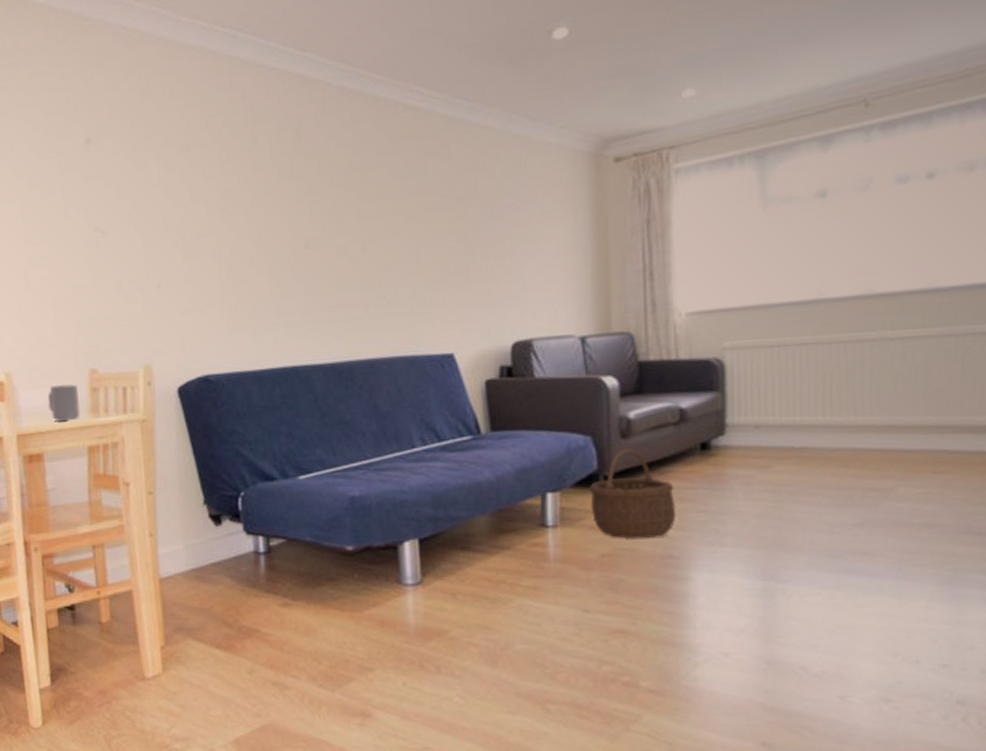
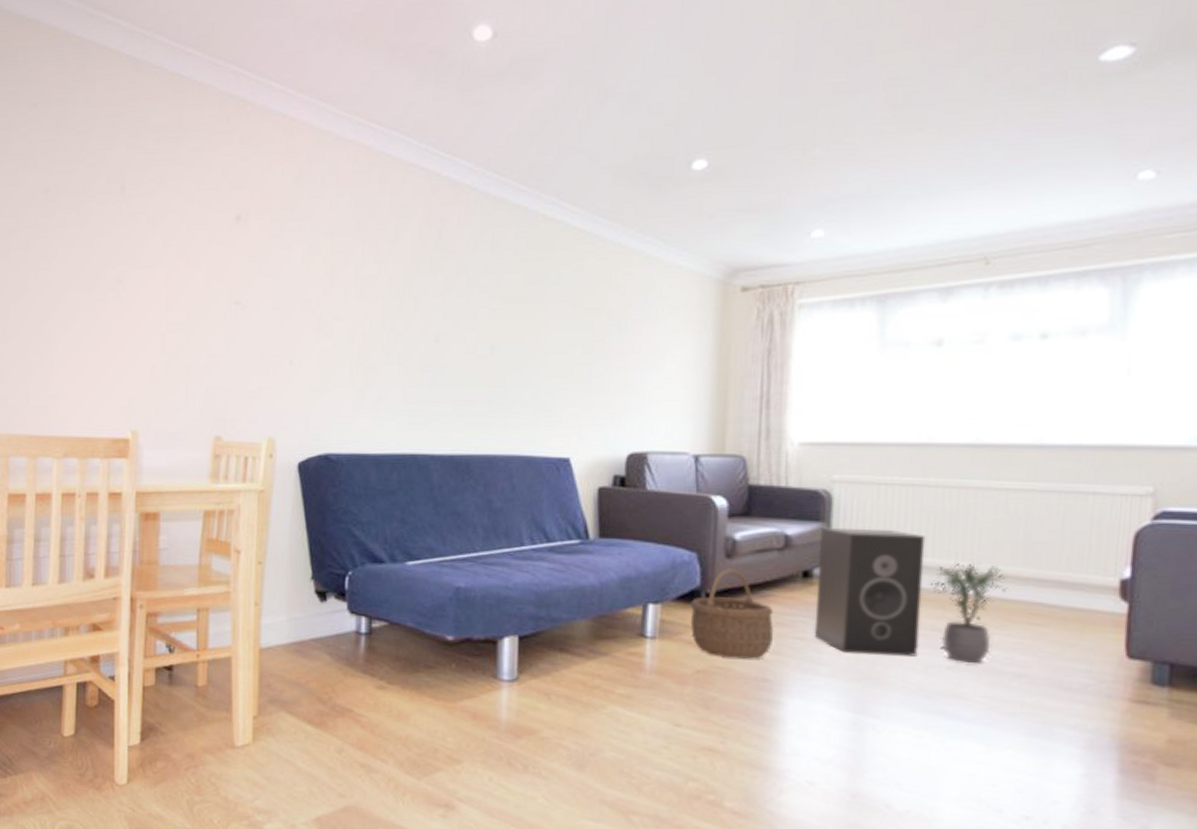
cup: present [47,384,80,421] -> none [170,447,201,483]
speaker: none [715,391,824,521] -> present [814,527,926,657]
potted plant: none [828,416,911,518] -> present [928,562,1009,663]

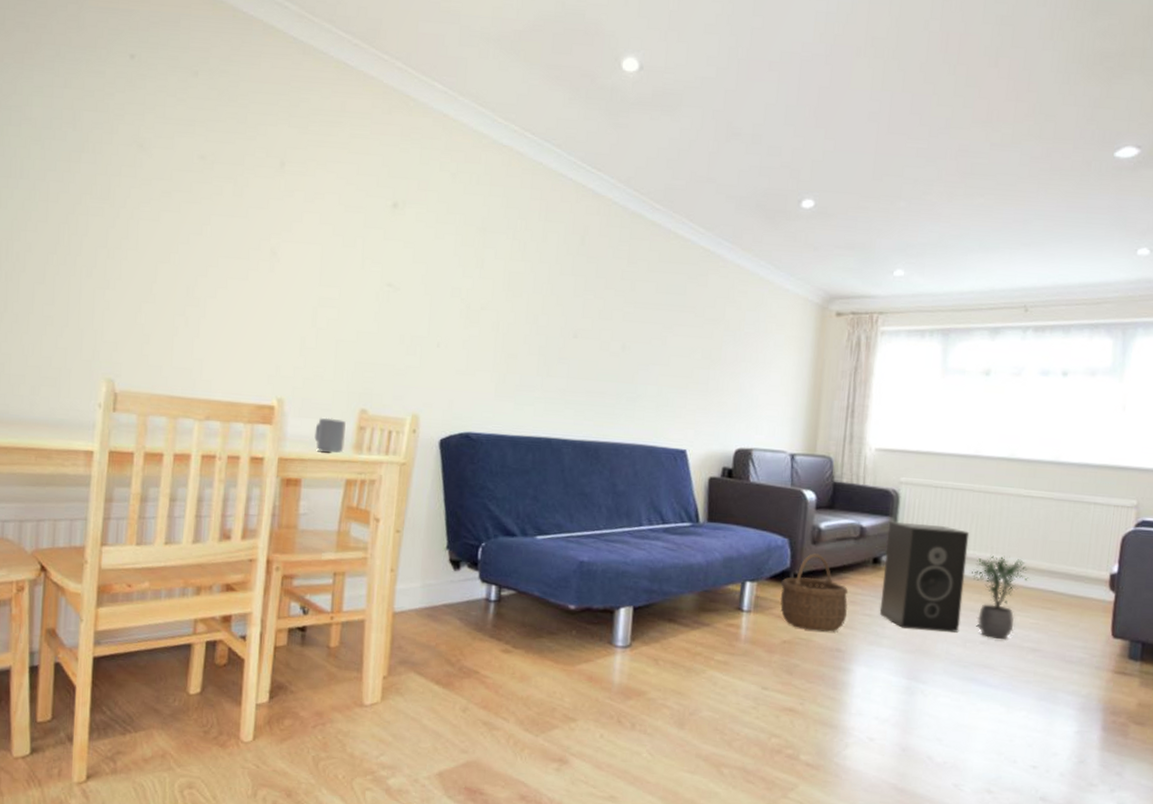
cup: none [170,447,201,483] -> present [314,417,346,453]

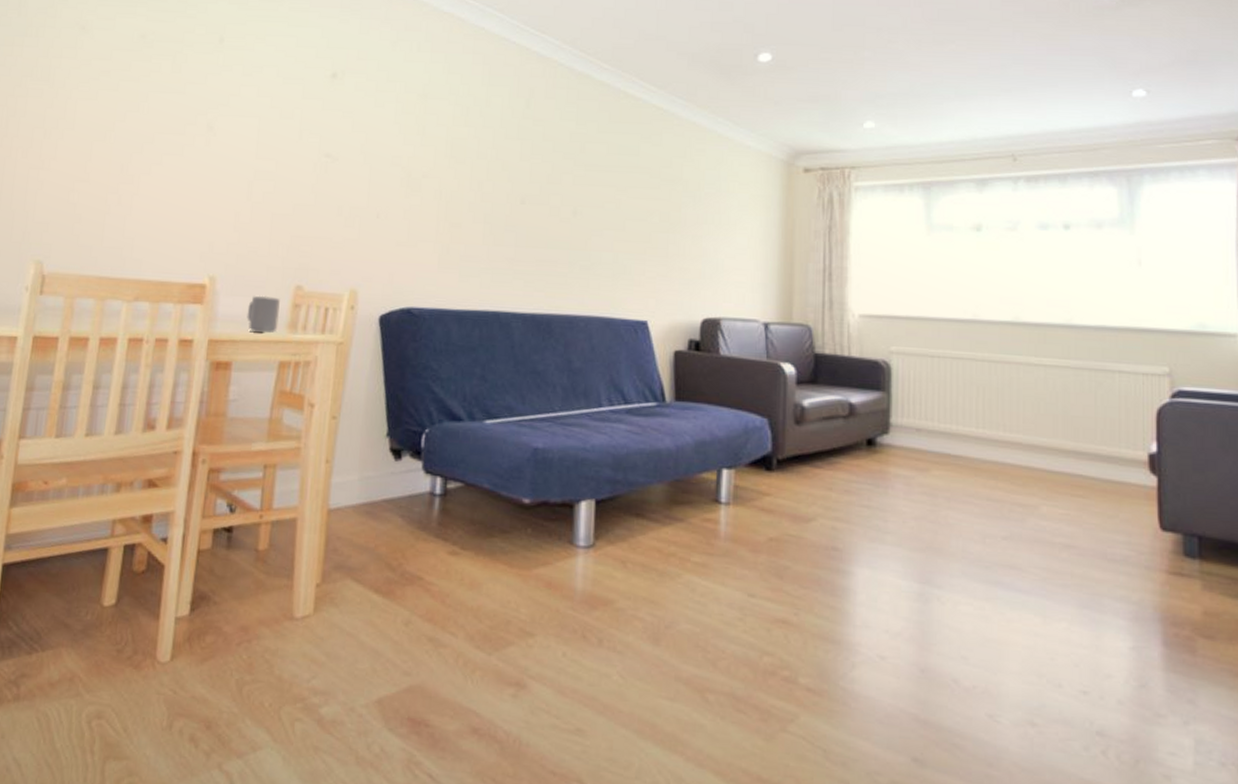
wicker basket: present [780,553,849,632] -> none [762,435,841,527]
speaker: present [879,521,970,633] -> none [879,396,976,526]
potted plant: present [969,555,1029,639] -> none [980,434,1052,534]

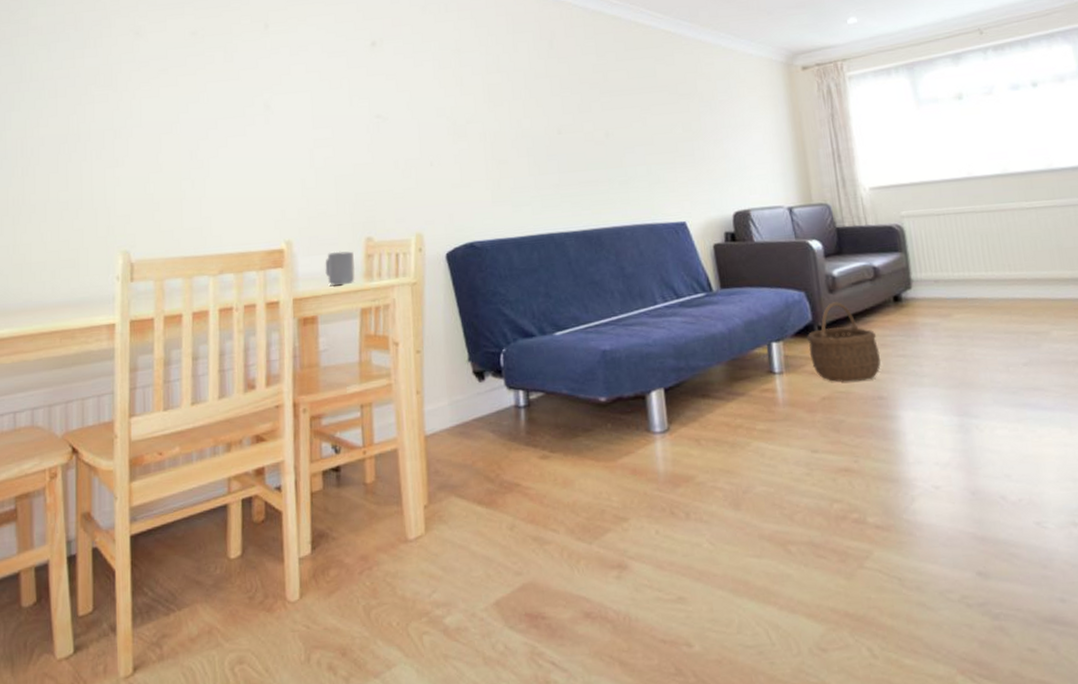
wicker basket: none [762,435,841,527] -> present [807,302,881,382]

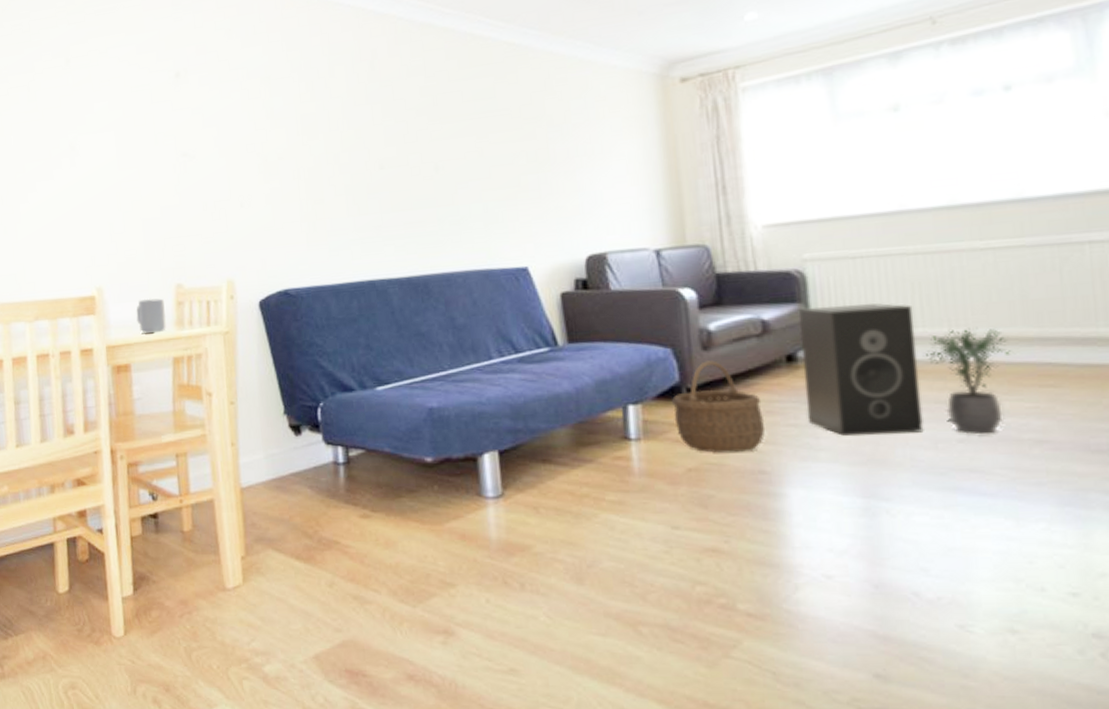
speaker: none [900,251,998,363] -> present [798,302,924,436]
potted plant: none [993,271,1055,358] -> present [923,327,1012,434]

